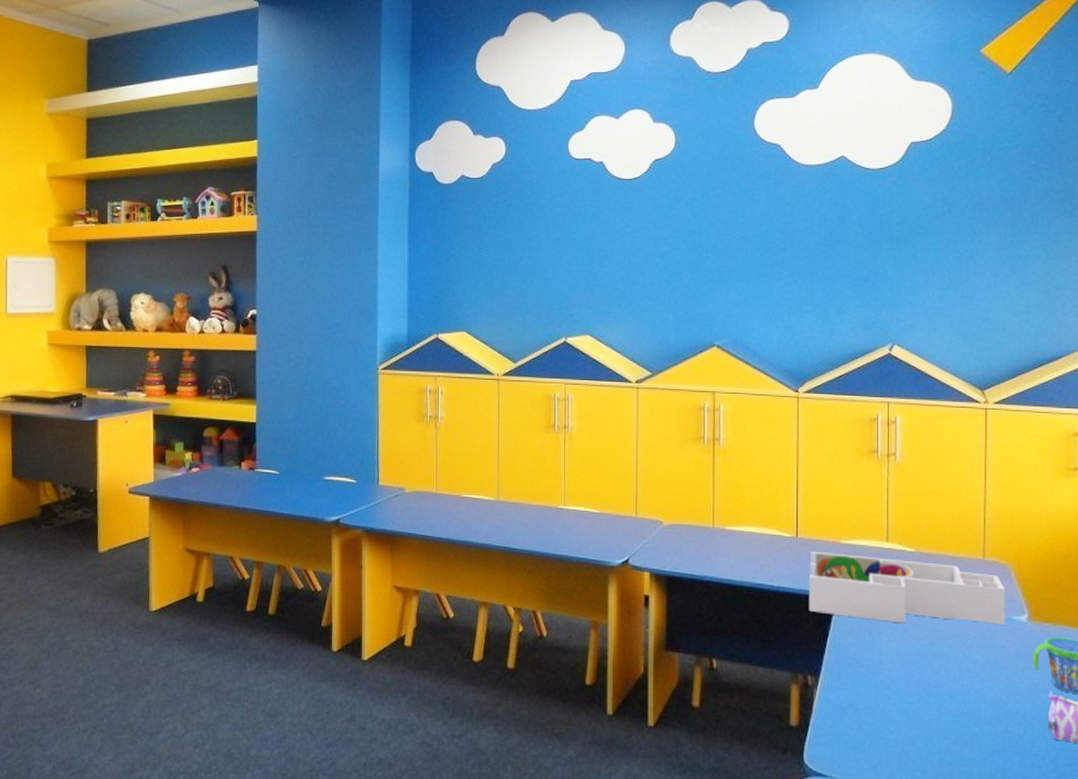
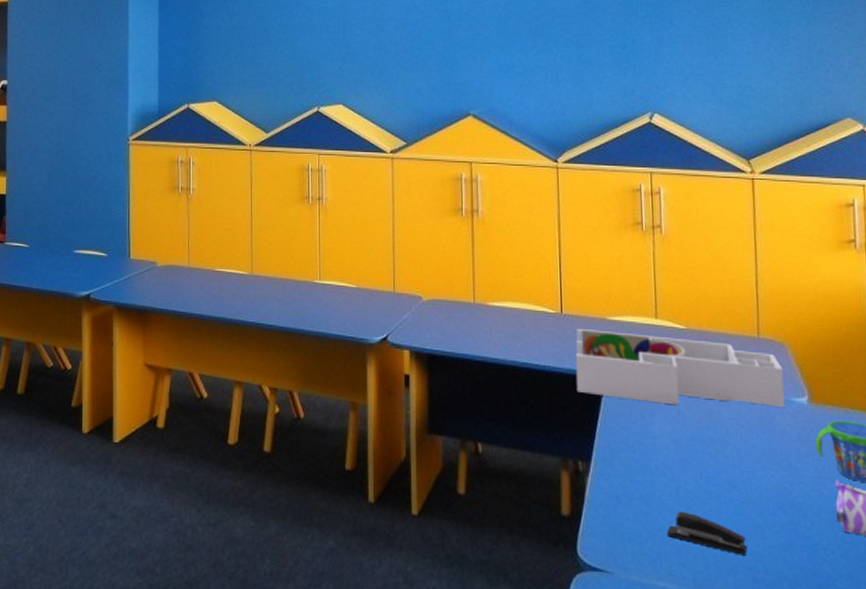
stapler: none [888,721,964,762] -> present [666,511,748,556]

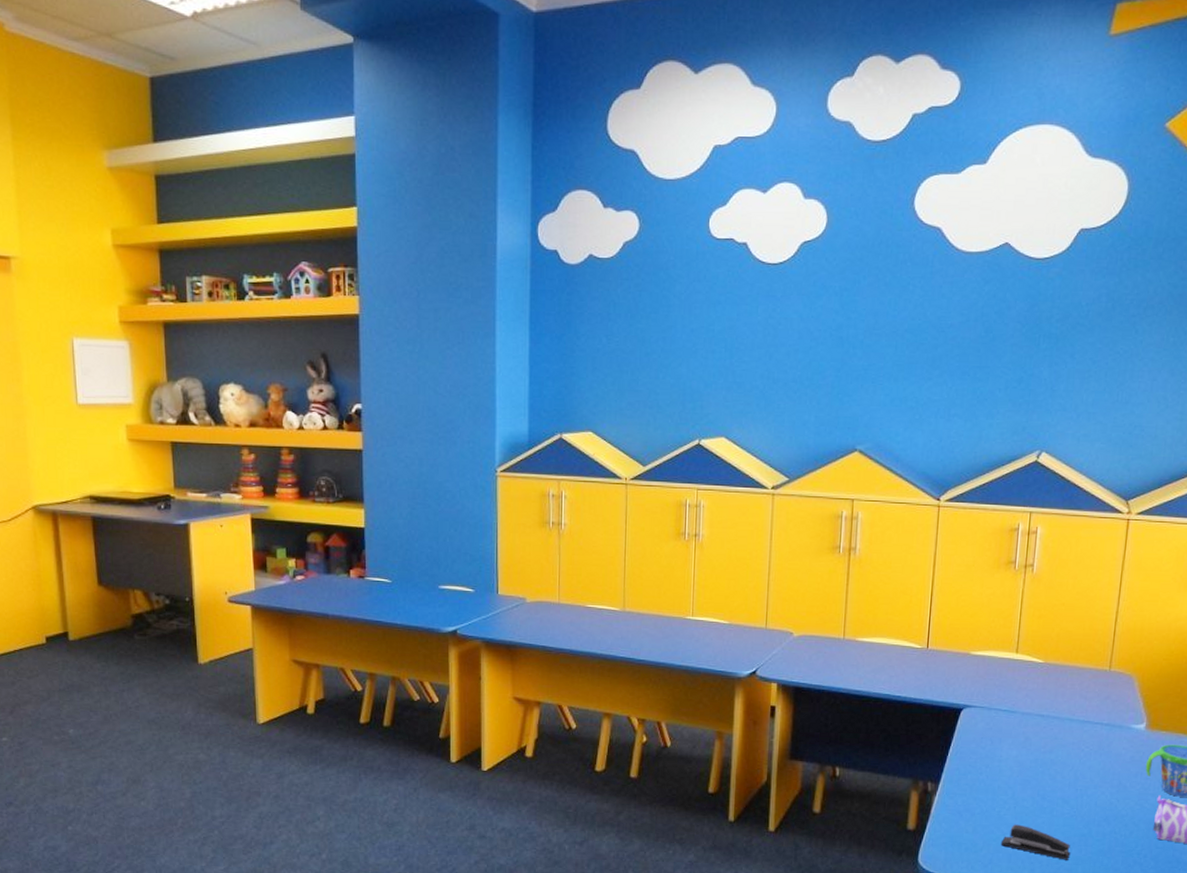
desk organizer: present [575,328,785,408] -> none [933,662,1128,734]

